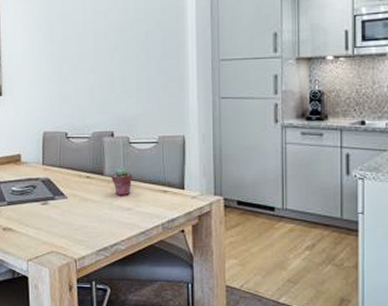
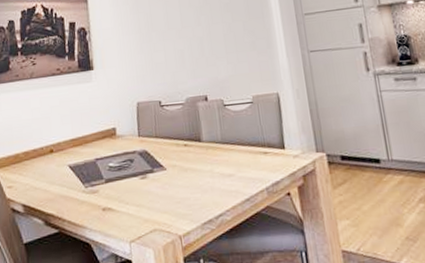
potted succulent: present [111,167,133,196] -> none [209,131,232,162]

